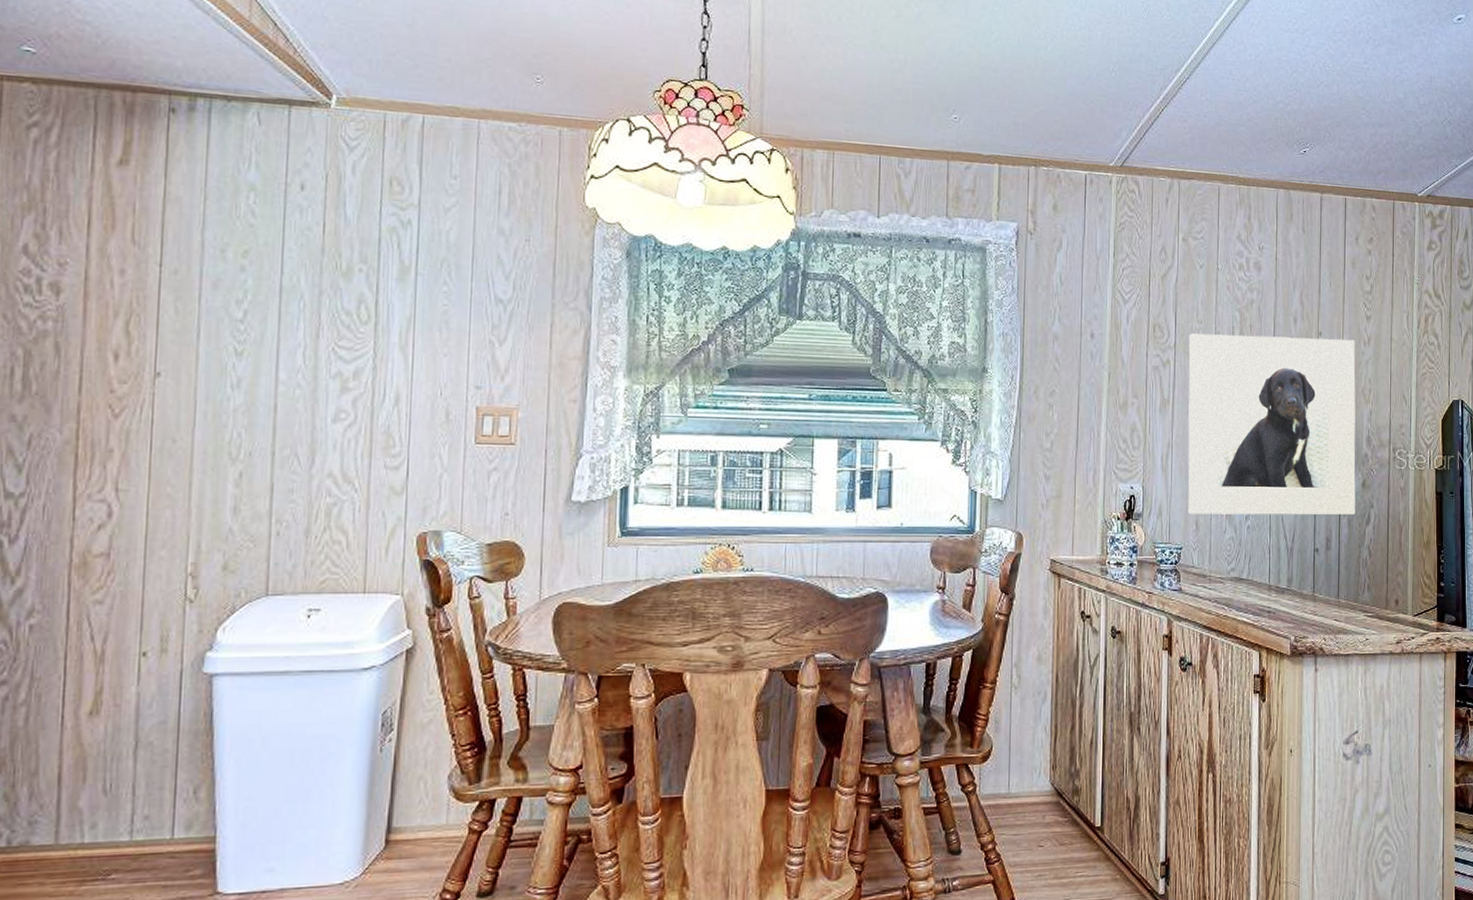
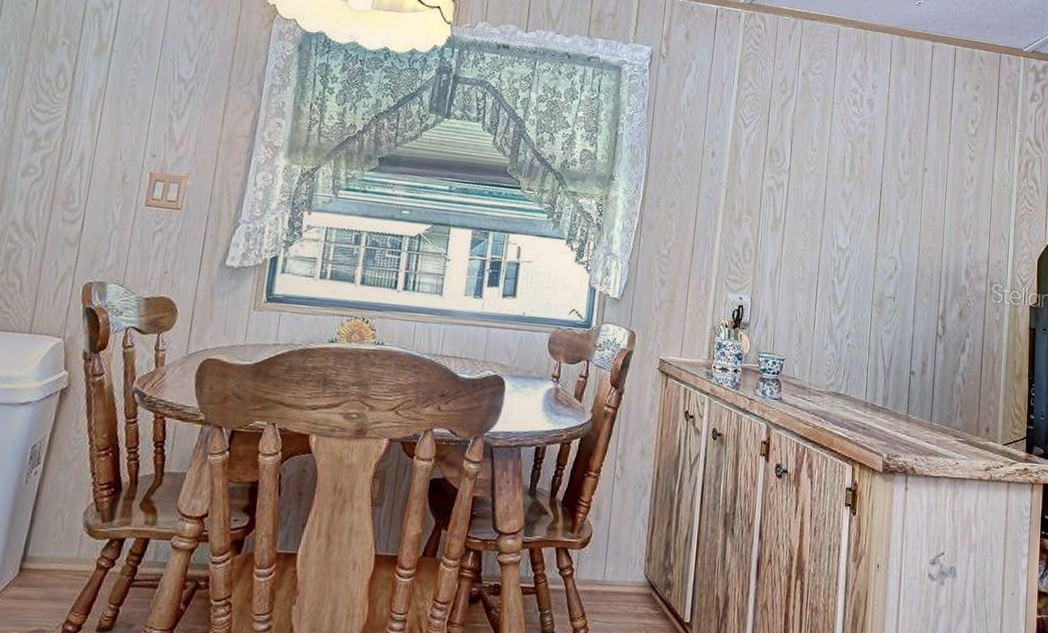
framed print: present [1188,333,1356,515] -> none [792,159,958,343]

